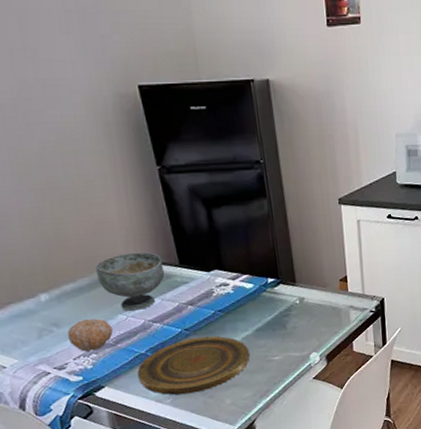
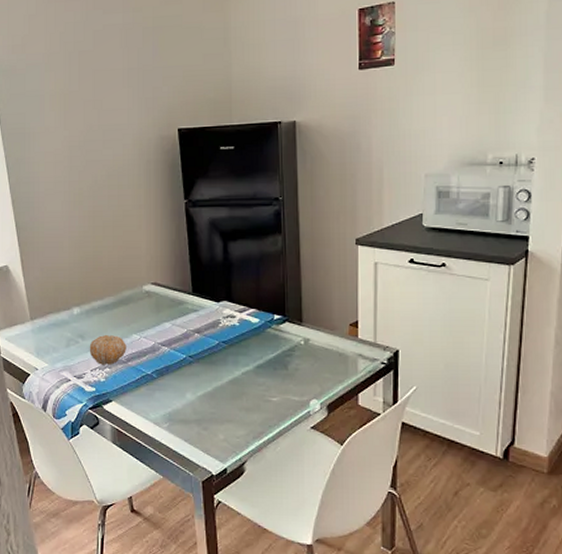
bowl: present [95,252,165,311] -> none [120,277,178,332]
plate: present [137,335,250,395] -> none [142,365,247,422]

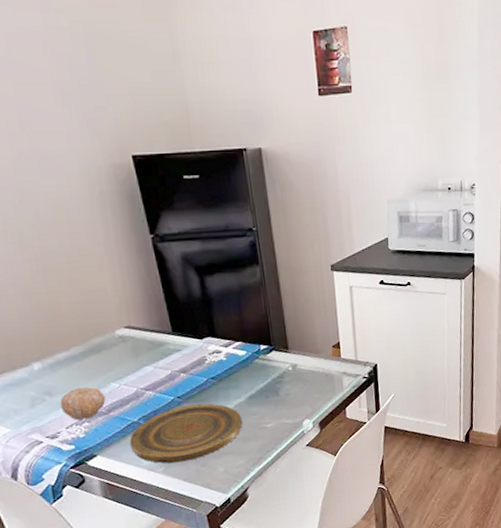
plate: none [142,365,247,422] -> present [129,403,242,464]

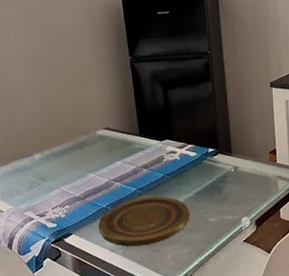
fruit: present [59,387,106,421] -> none [50,175,84,203]

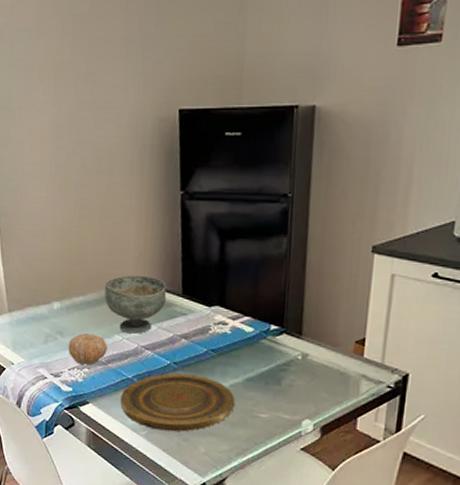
fruit: none [50,175,84,203] -> present [68,332,108,366]
bowl: none [76,123,128,171] -> present [104,275,167,334]

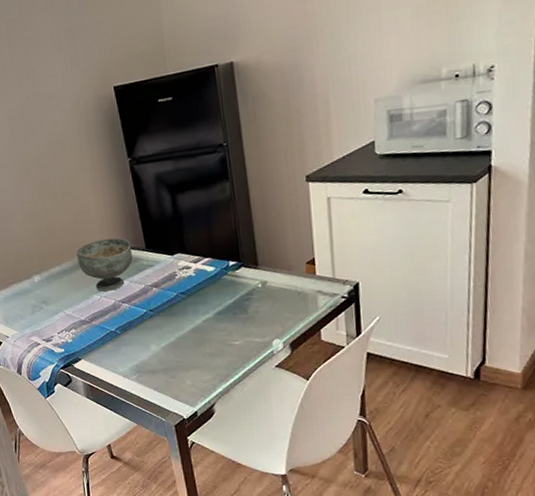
fruit: present [68,332,108,366] -> none [53,297,89,327]
plate: present [120,372,235,432] -> none [108,317,210,373]

